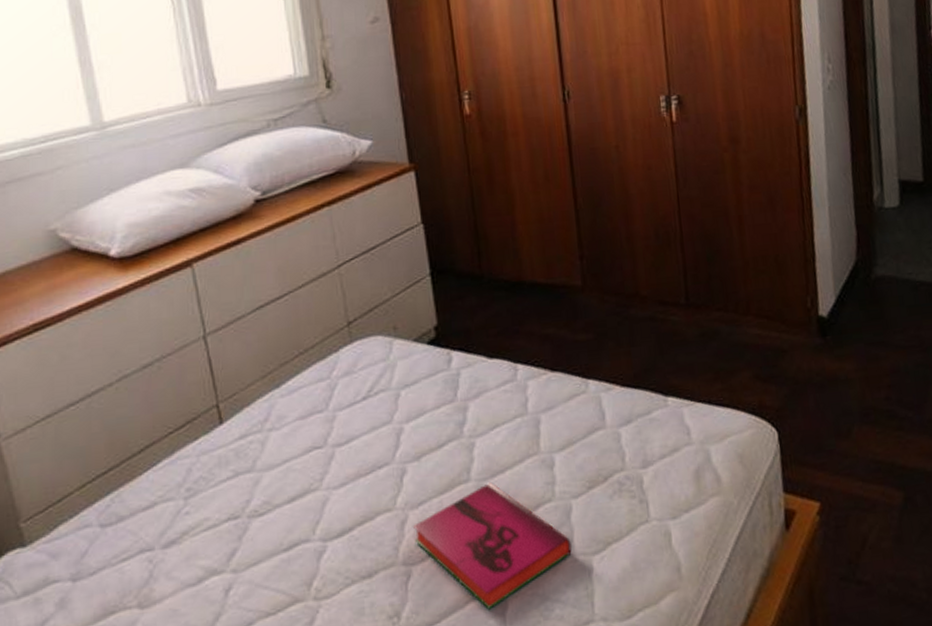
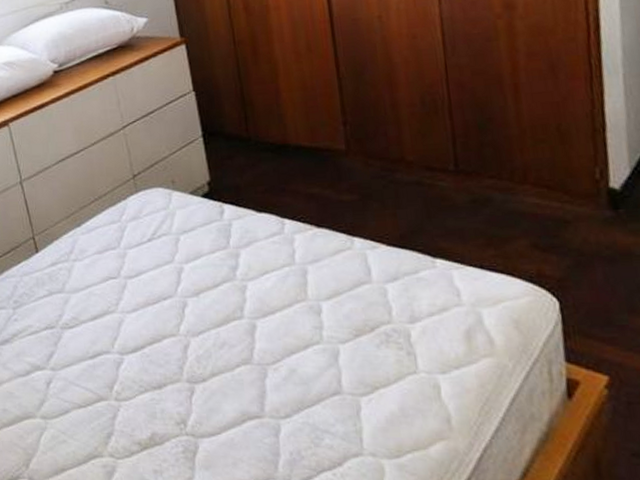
hardback book: present [413,481,572,610] -> none [195,320,340,430]

